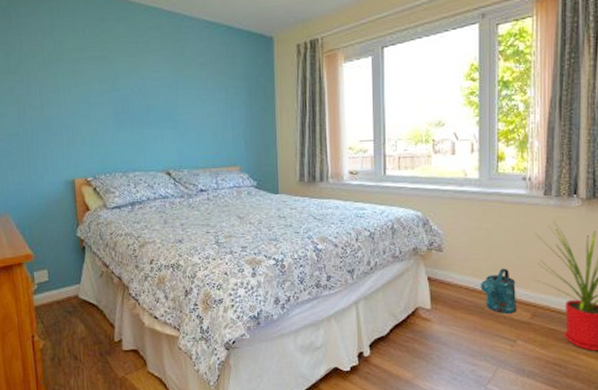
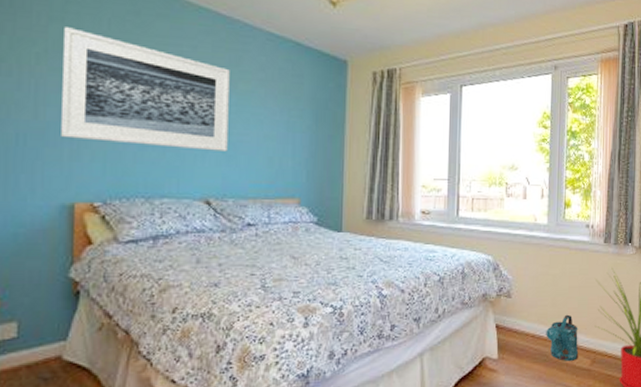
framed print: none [53,39,180,130] -> present [61,27,230,152]

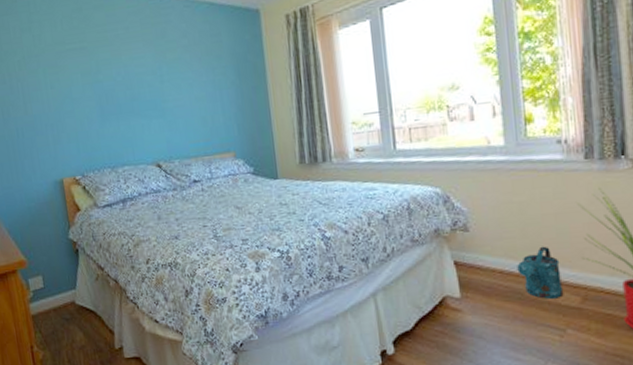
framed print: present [61,27,230,152] -> none [32,34,167,127]

